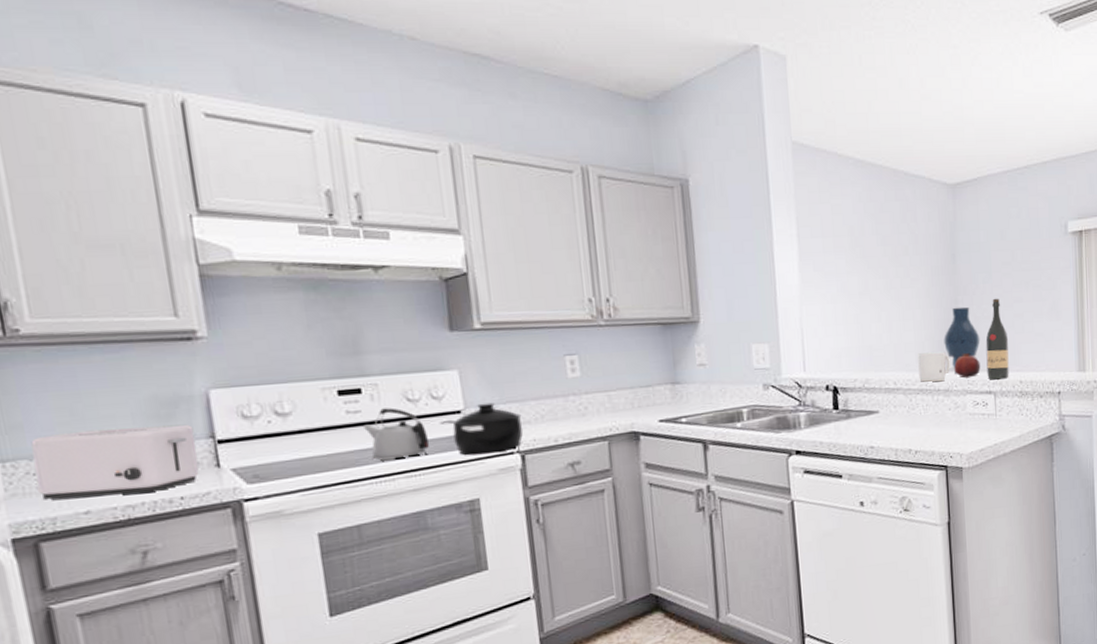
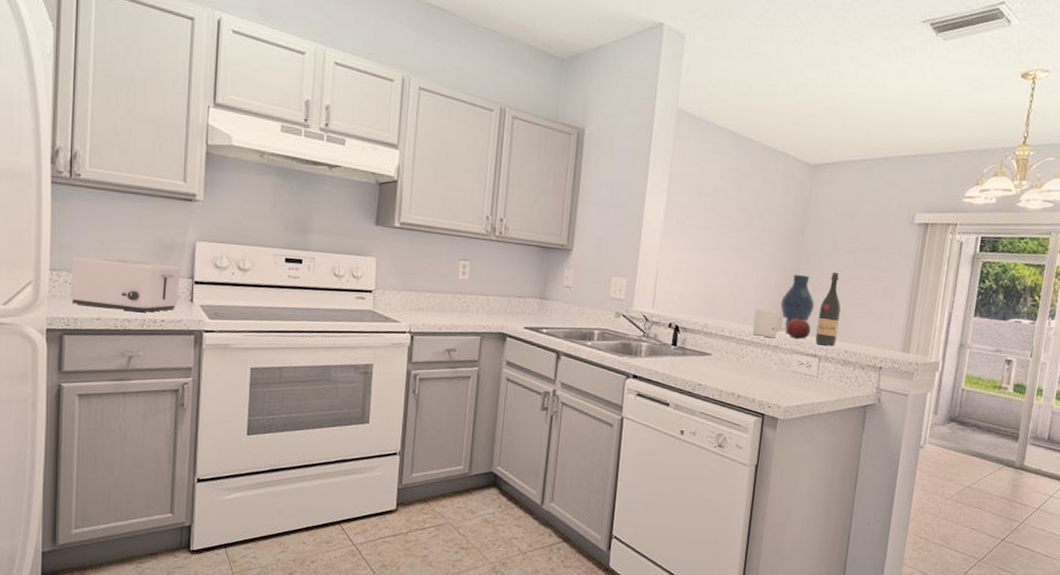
kettle: present [364,408,429,461] -> none [299,278,344,321]
saucepan: present [452,402,524,455] -> none [363,287,417,330]

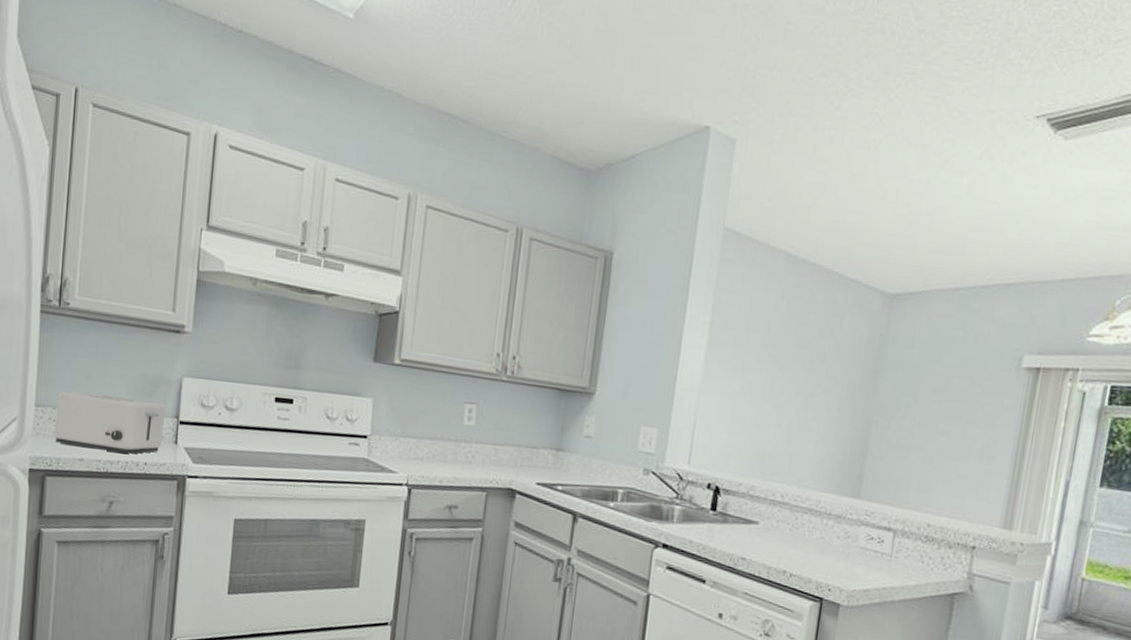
mug: present [752,309,784,338] -> none [810,470,850,506]
vase: present [780,274,815,335] -> none [846,428,890,502]
fruit: present [786,316,811,340] -> none [852,479,885,509]
wine bottle: present [815,272,841,347] -> none [889,426,924,519]

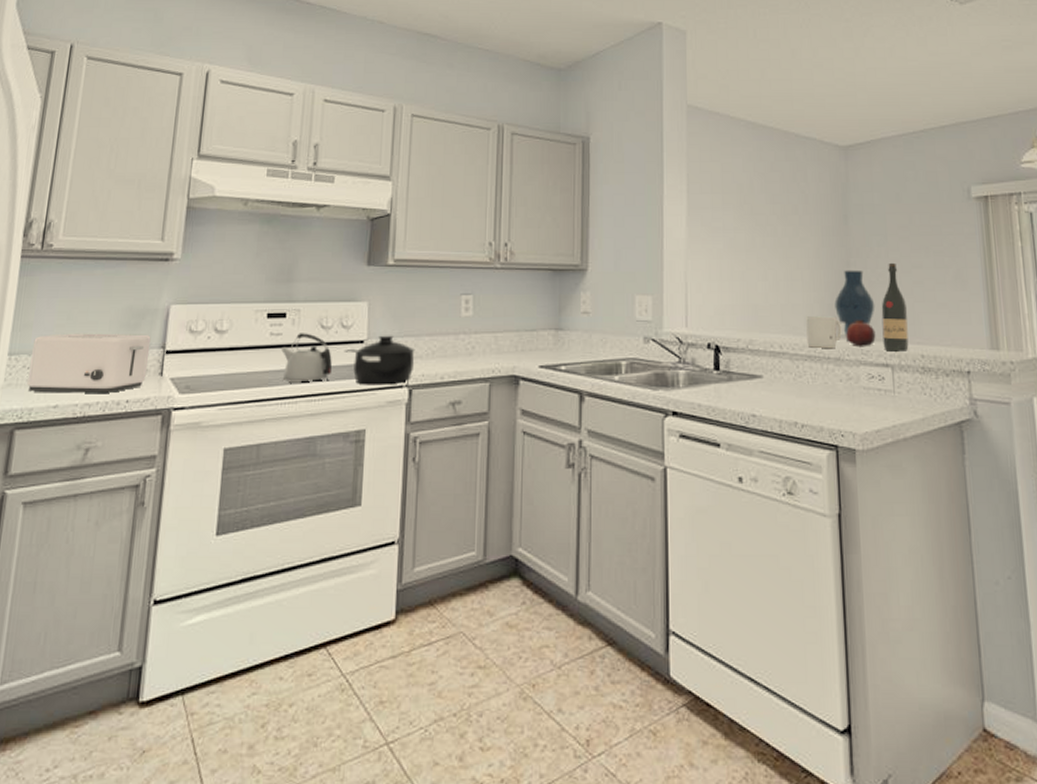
kettle: none [288,420,336,469] -> present [281,333,332,383]
saucepan: none [356,432,417,482] -> present [353,335,415,385]
mug: none [810,470,850,506] -> present [806,316,842,349]
vase: none [846,428,890,502] -> present [834,270,875,343]
fruit: none [852,479,885,509] -> present [846,319,876,348]
wine bottle: none [889,426,924,519] -> present [881,262,909,352]

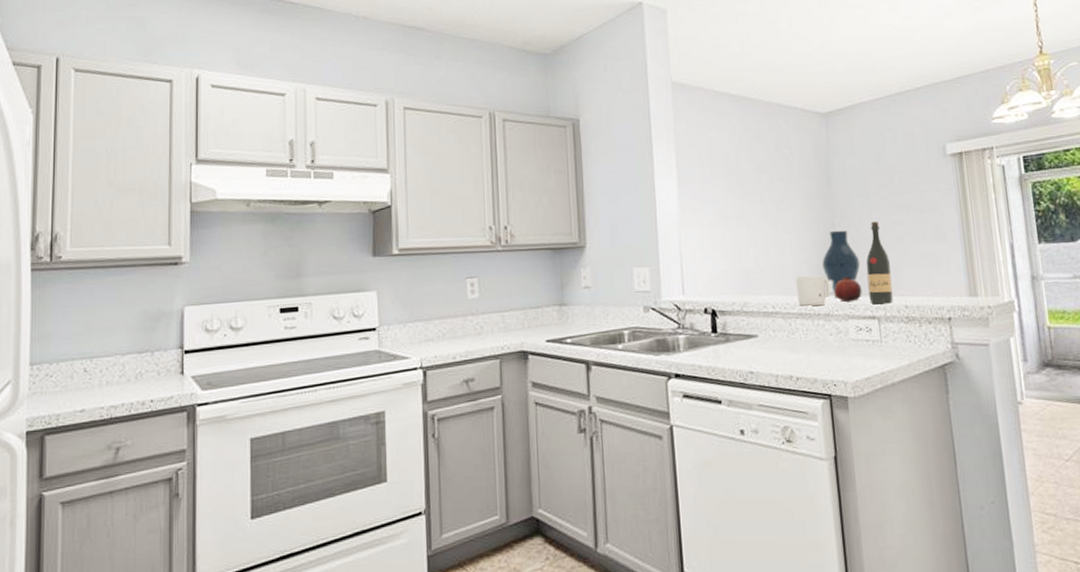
toaster: present [27,333,151,394] -> none [52,336,169,399]
kettle: present [281,333,332,383] -> none [297,324,347,373]
saucepan: present [353,335,415,385] -> none [368,321,427,370]

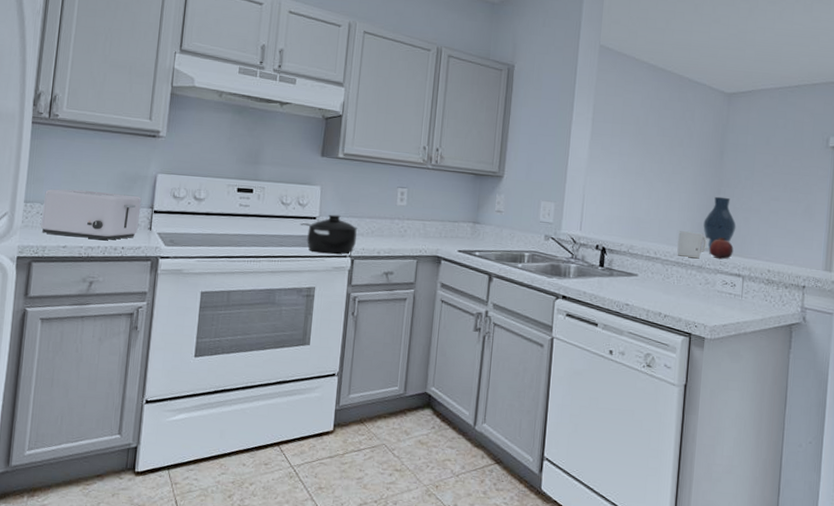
toaster: none [52,336,169,399] -> present [41,188,142,241]
saucepan: none [368,321,427,370] -> present [307,214,358,254]
wine bottle: present [866,221,893,305] -> none [738,194,762,266]

